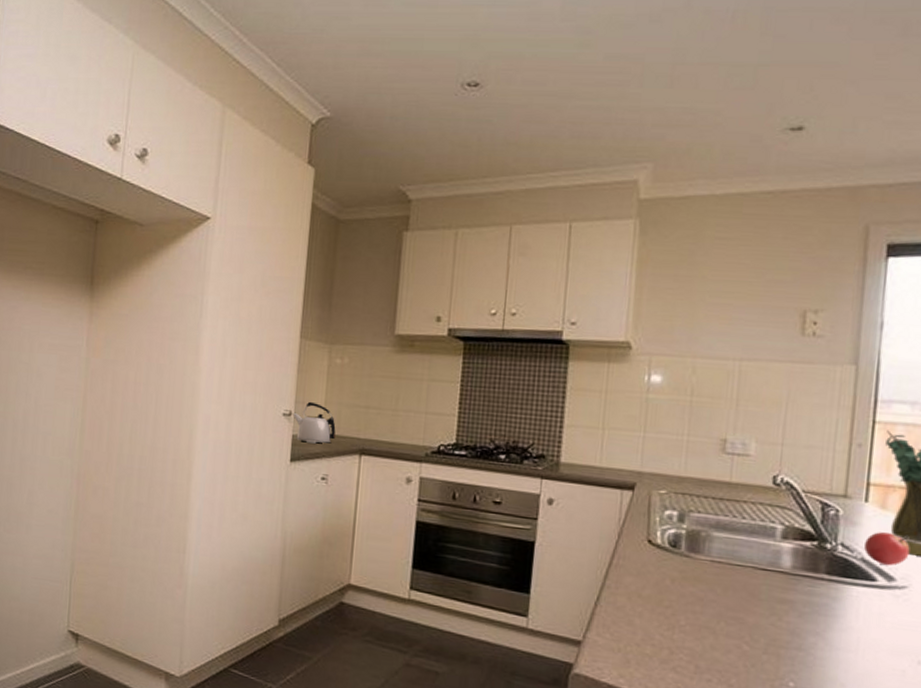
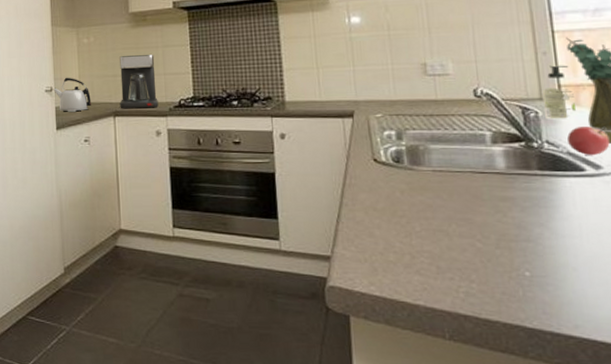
coffee maker: none [368,385,417,451] -> present [119,55,158,109]
soap dispenser: none [845,460,884,522] -> present [542,65,577,120]

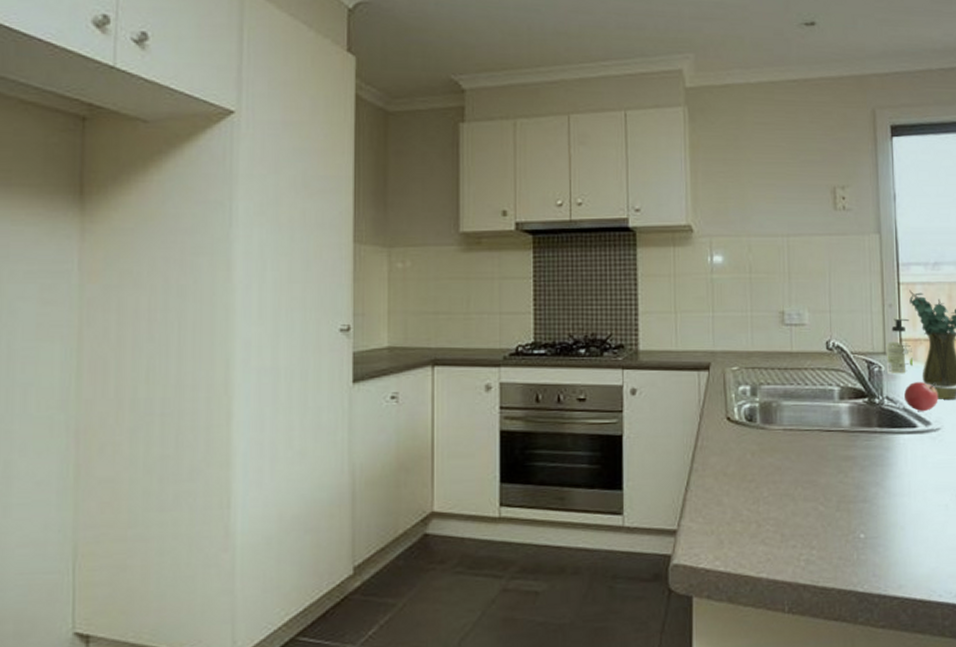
kettle: present [53,77,91,112] -> none [352,312,403,359]
coffee maker: present [119,55,158,109] -> none [441,288,490,357]

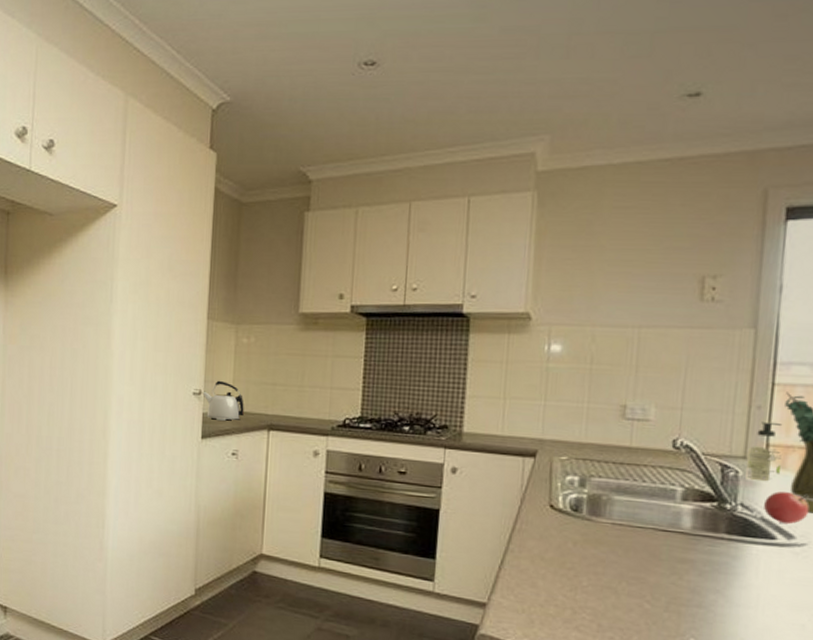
kettle: none [352,312,403,359] -> present [202,380,244,421]

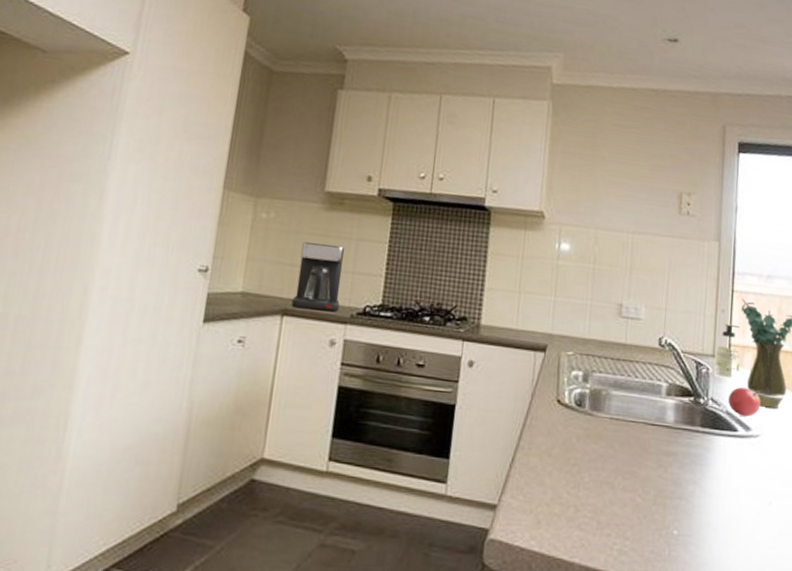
kettle: present [202,380,244,421] -> none [209,257,257,303]
coffee maker: none [276,362,322,425] -> present [291,242,345,312]

